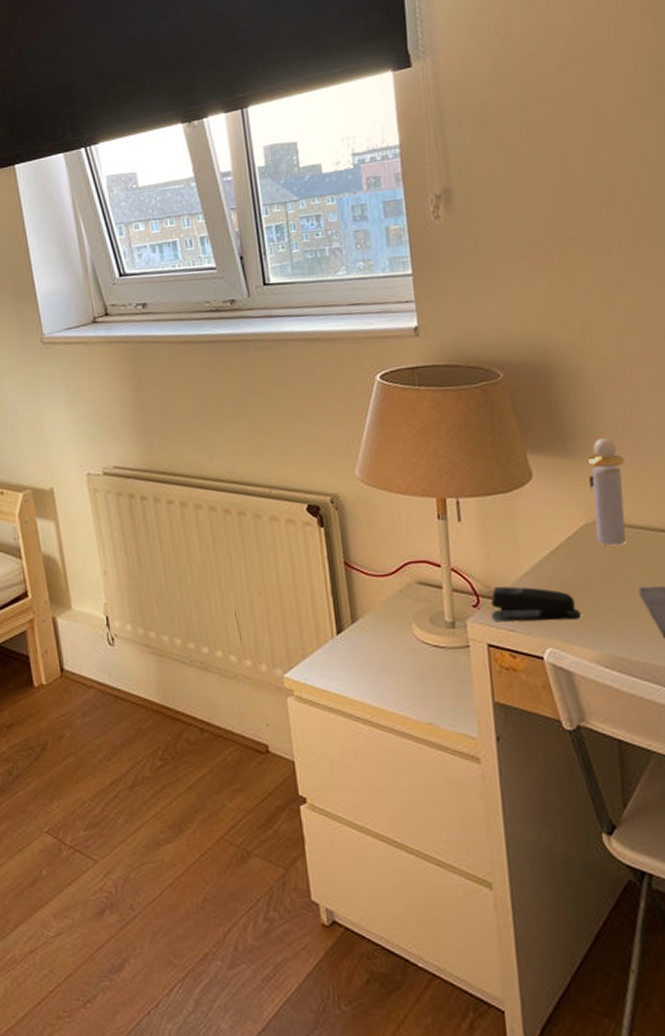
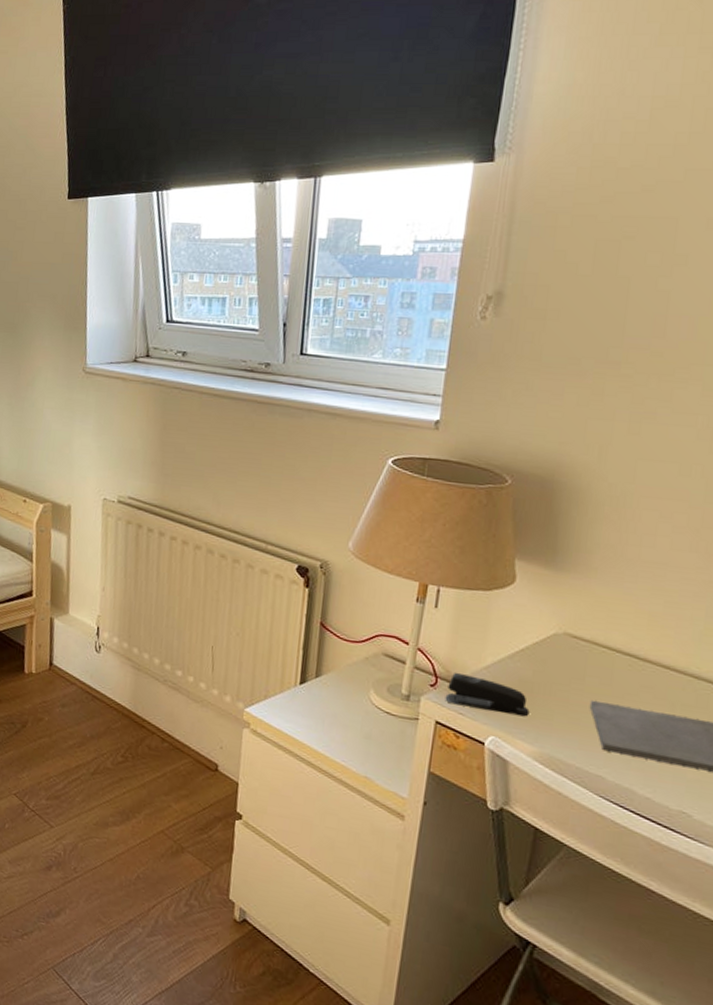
perfume bottle: present [587,437,626,546] -> none [562,557,609,660]

